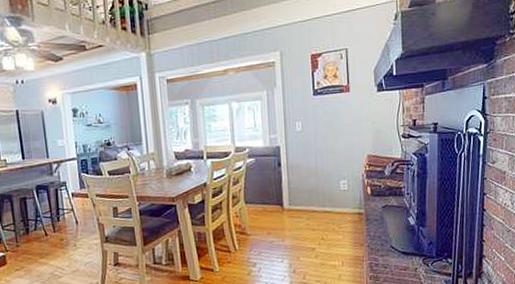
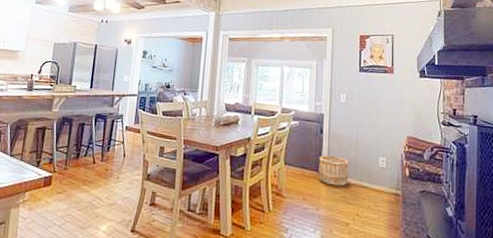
wooden bucket: none [280,186,311,216] -> present [319,155,350,186]

